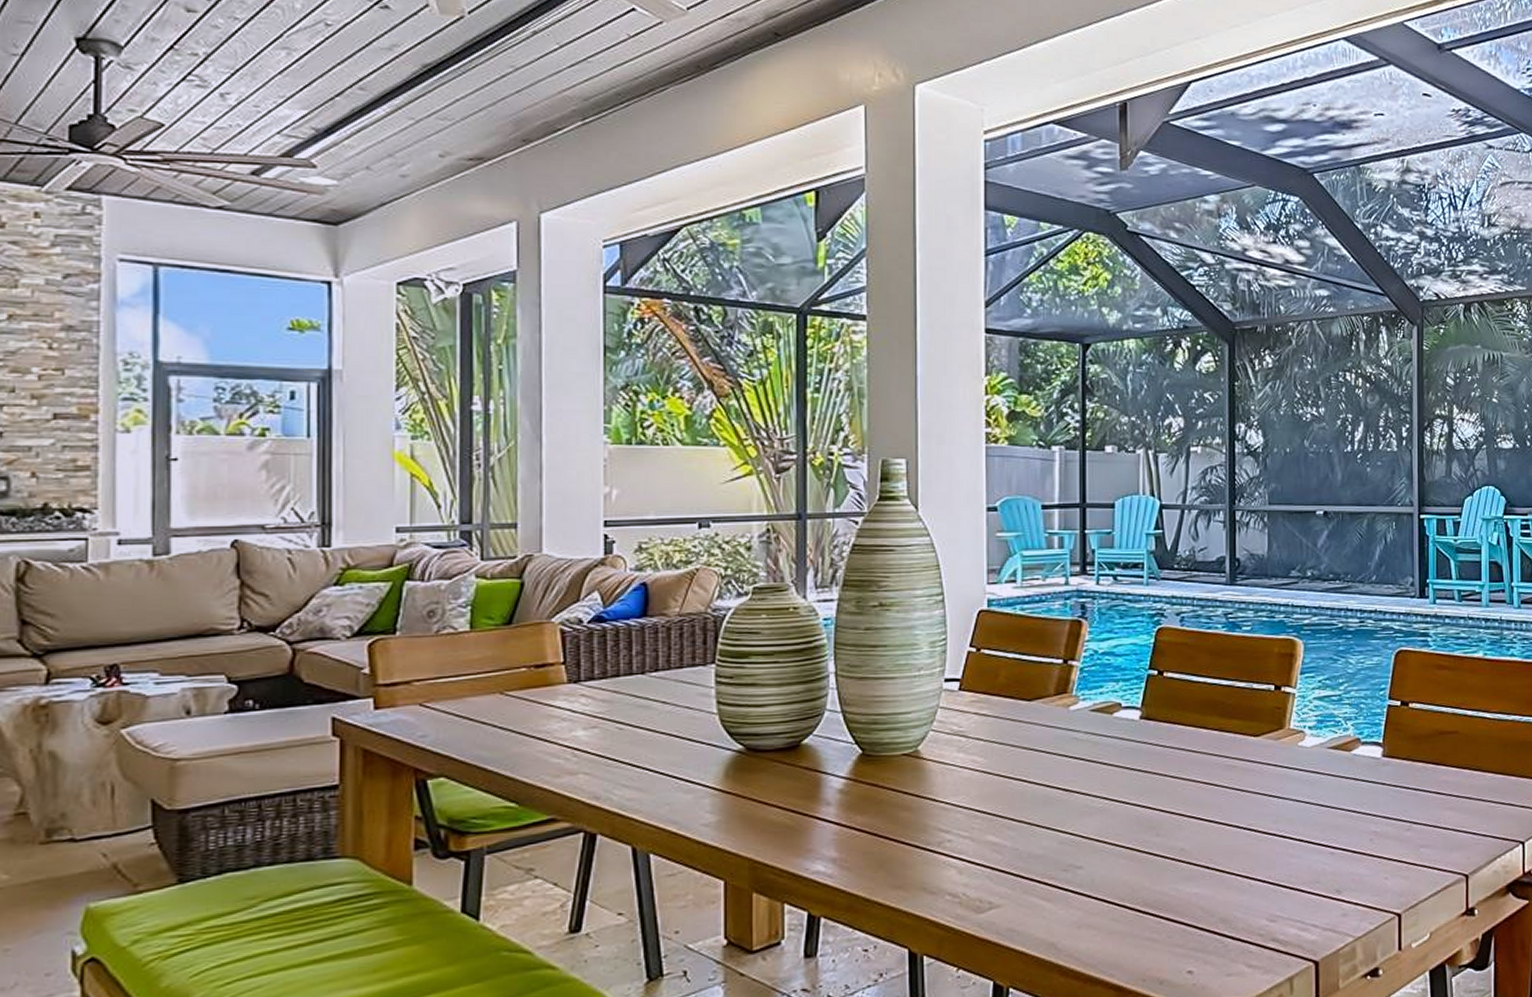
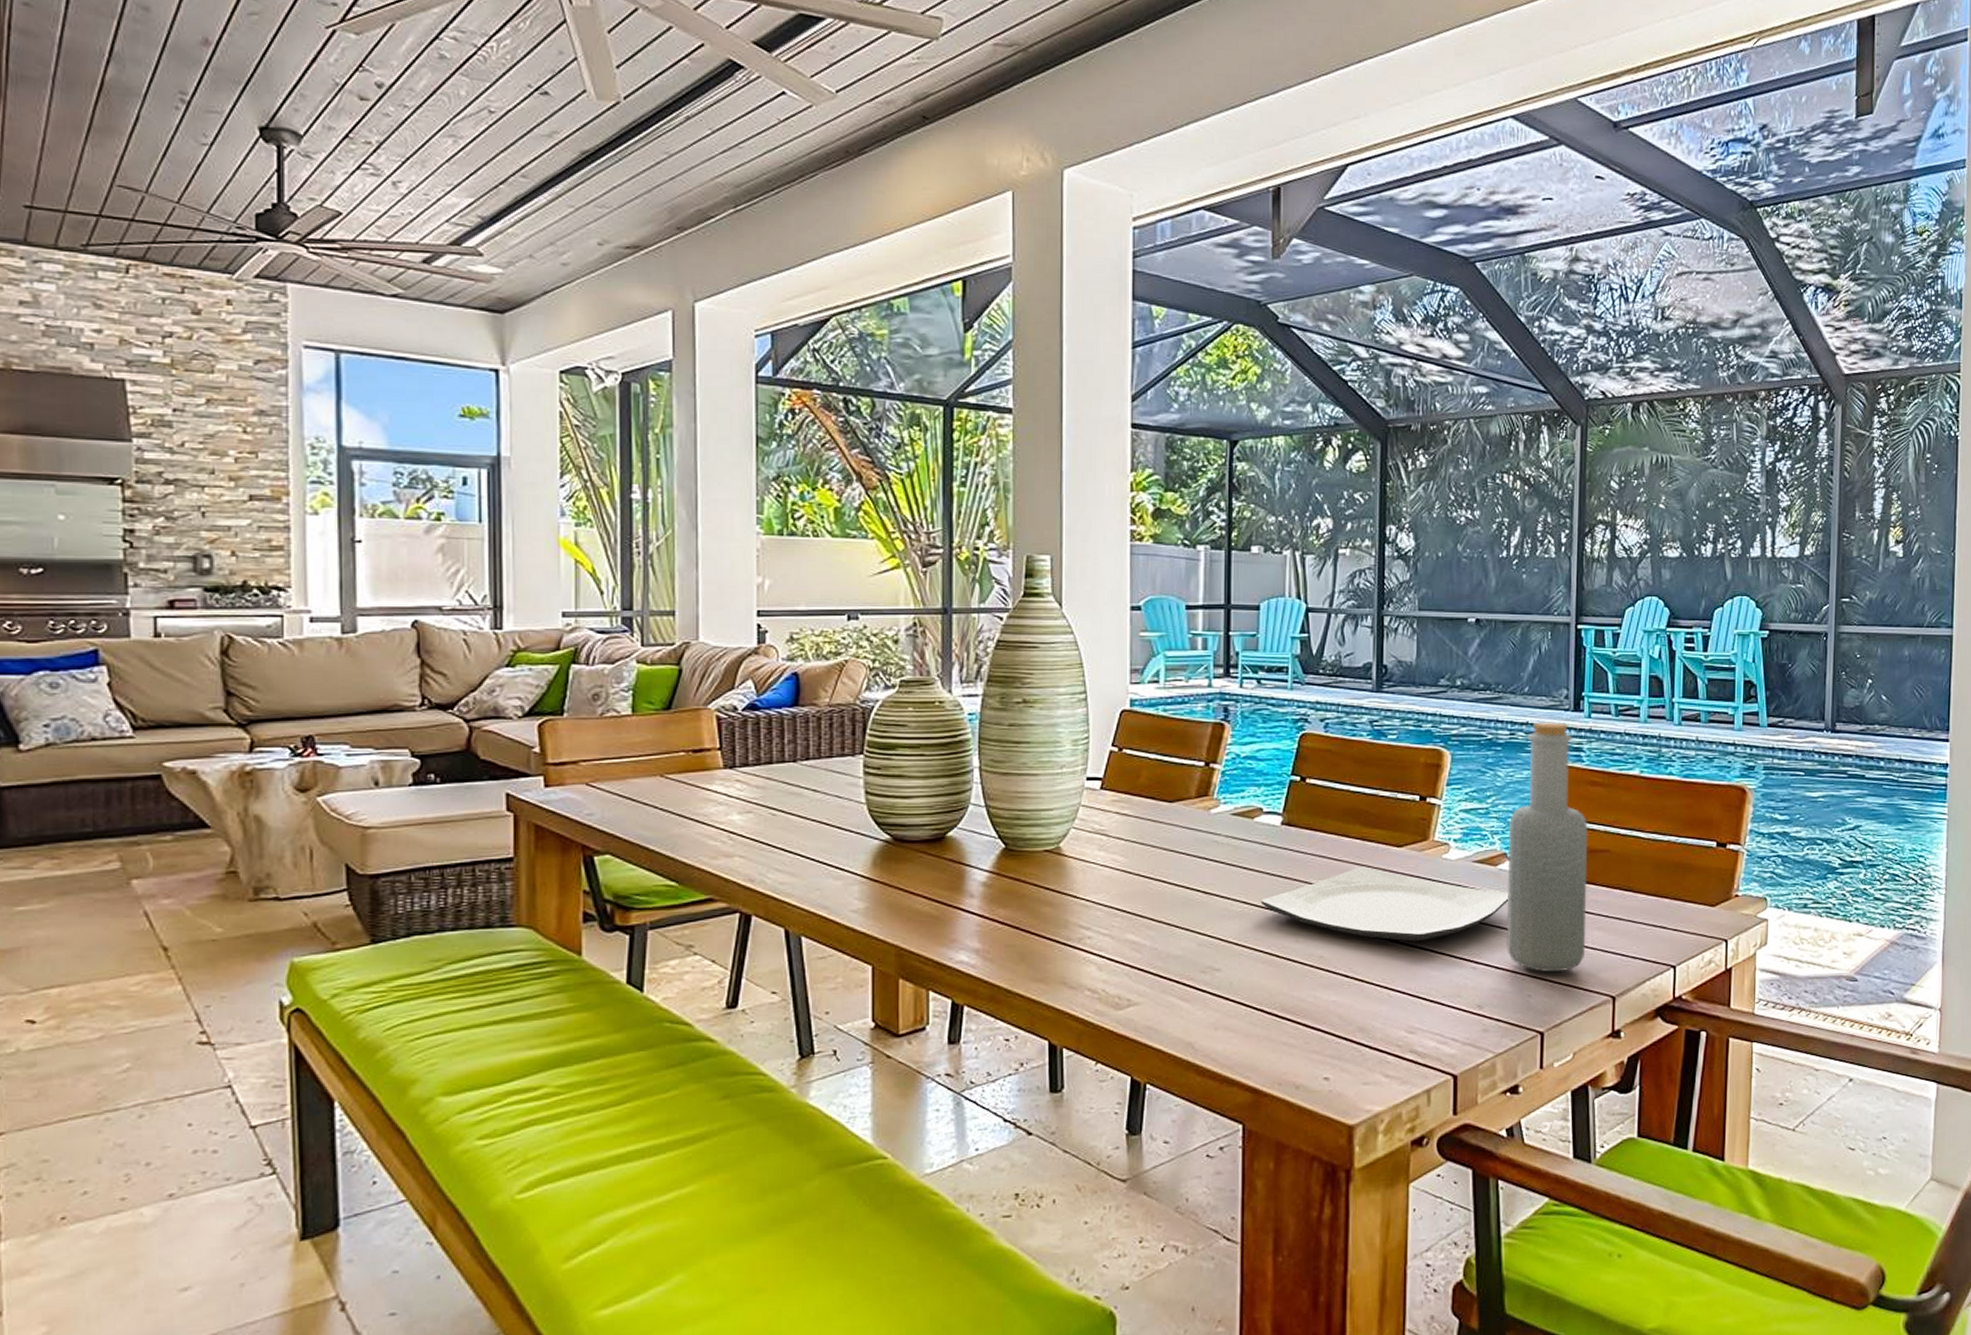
plate: none [1121,757,1364,830] -> present [1260,866,1509,942]
bottle: none [1361,608,1439,854] -> present [1506,722,1588,972]

